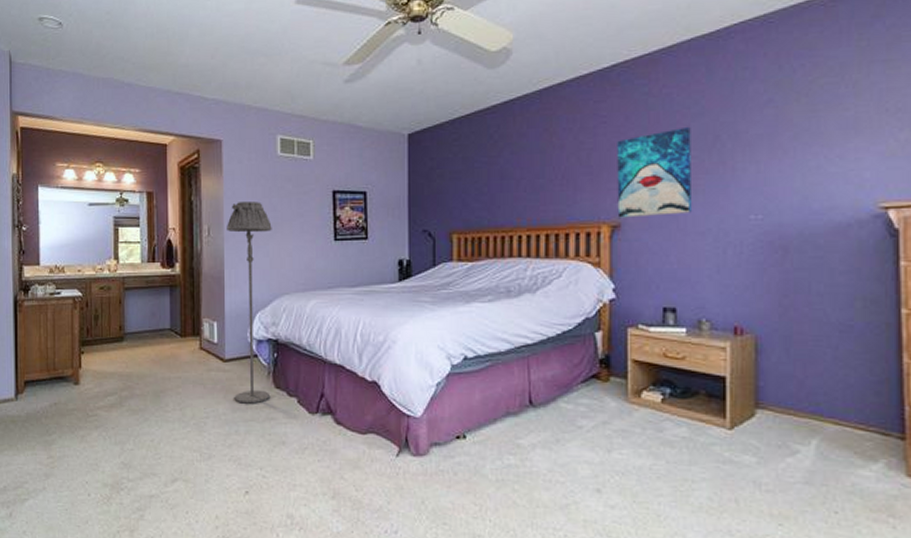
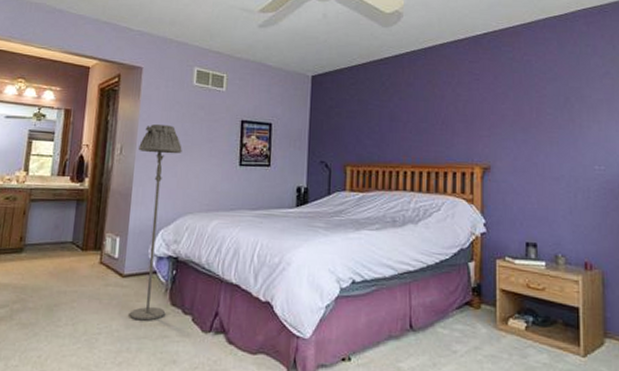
wall art: present [617,126,693,218] -> none [488,88,549,162]

